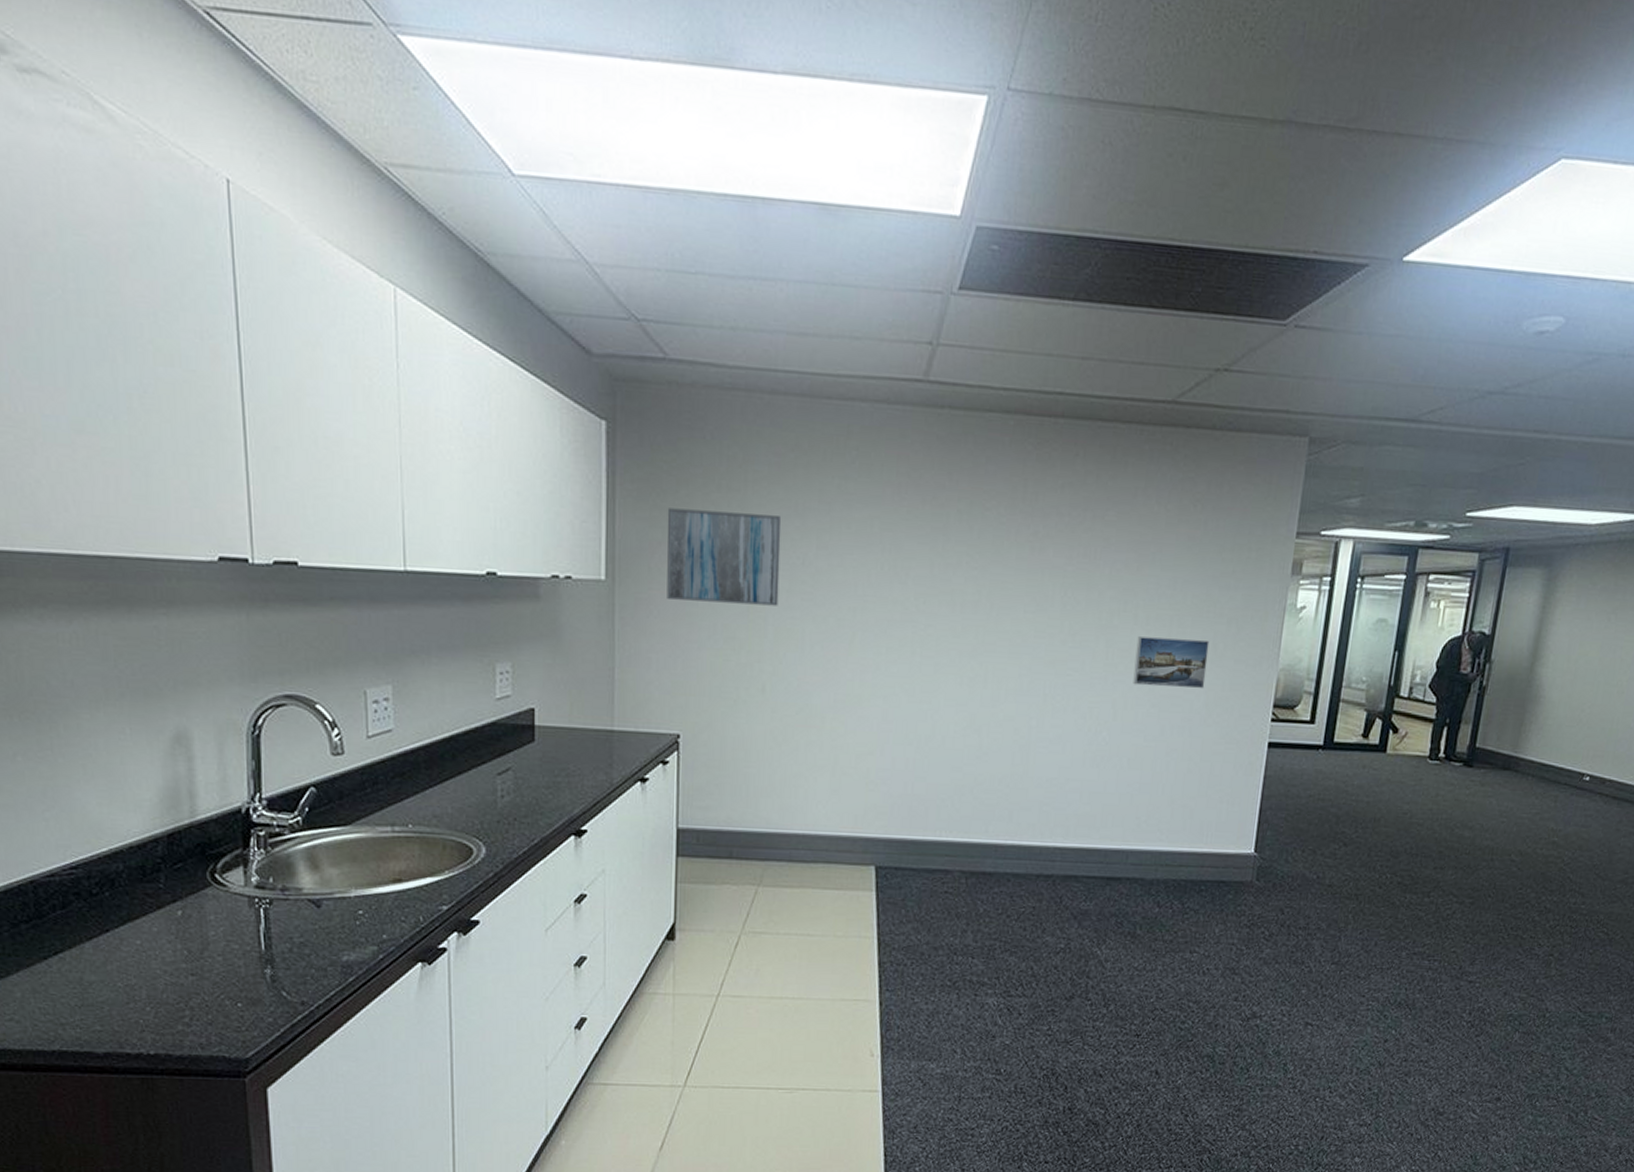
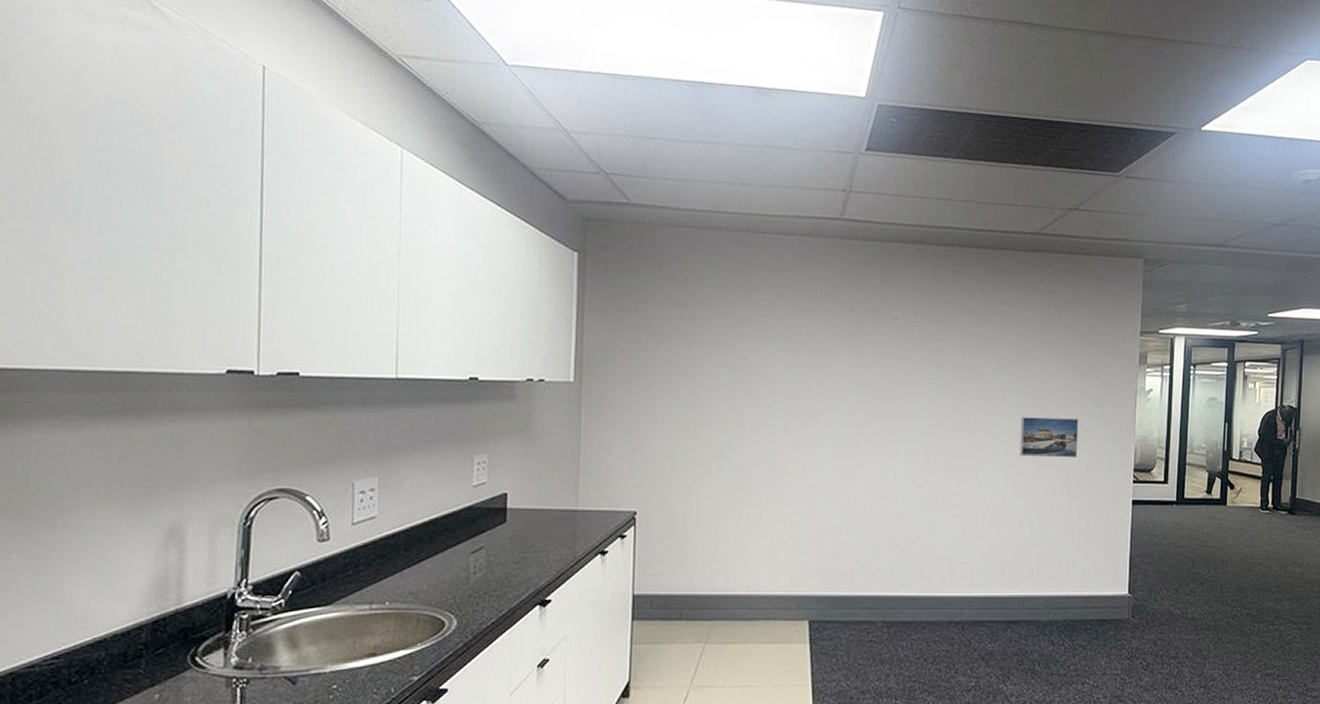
wall art: present [667,508,782,606] -> none [627,321,725,400]

